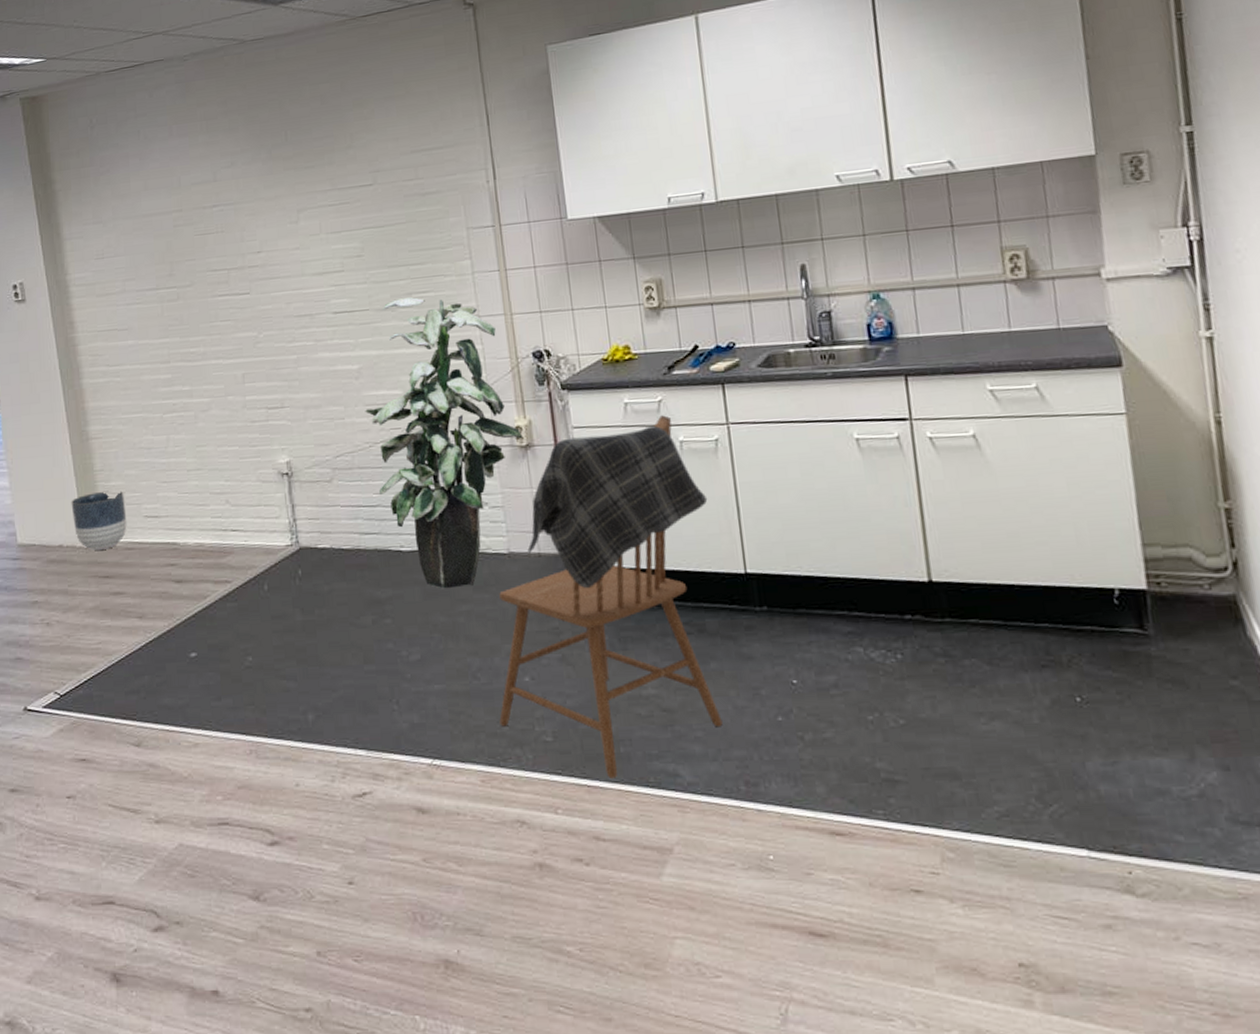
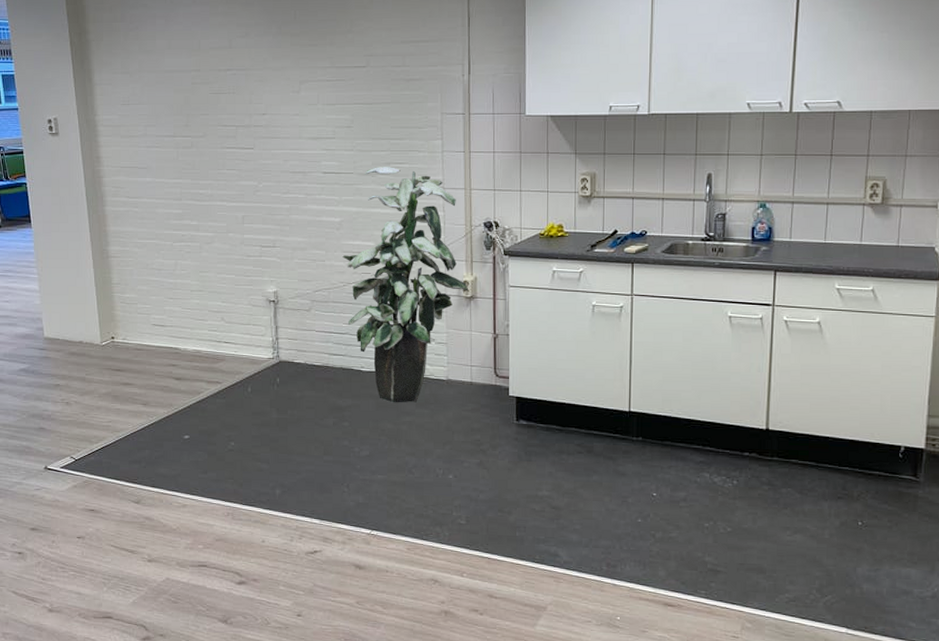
planter: present [71,490,127,550] -> none [91,301,138,348]
dining chair: present [499,415,723,778] -> none [426,283,608,554]

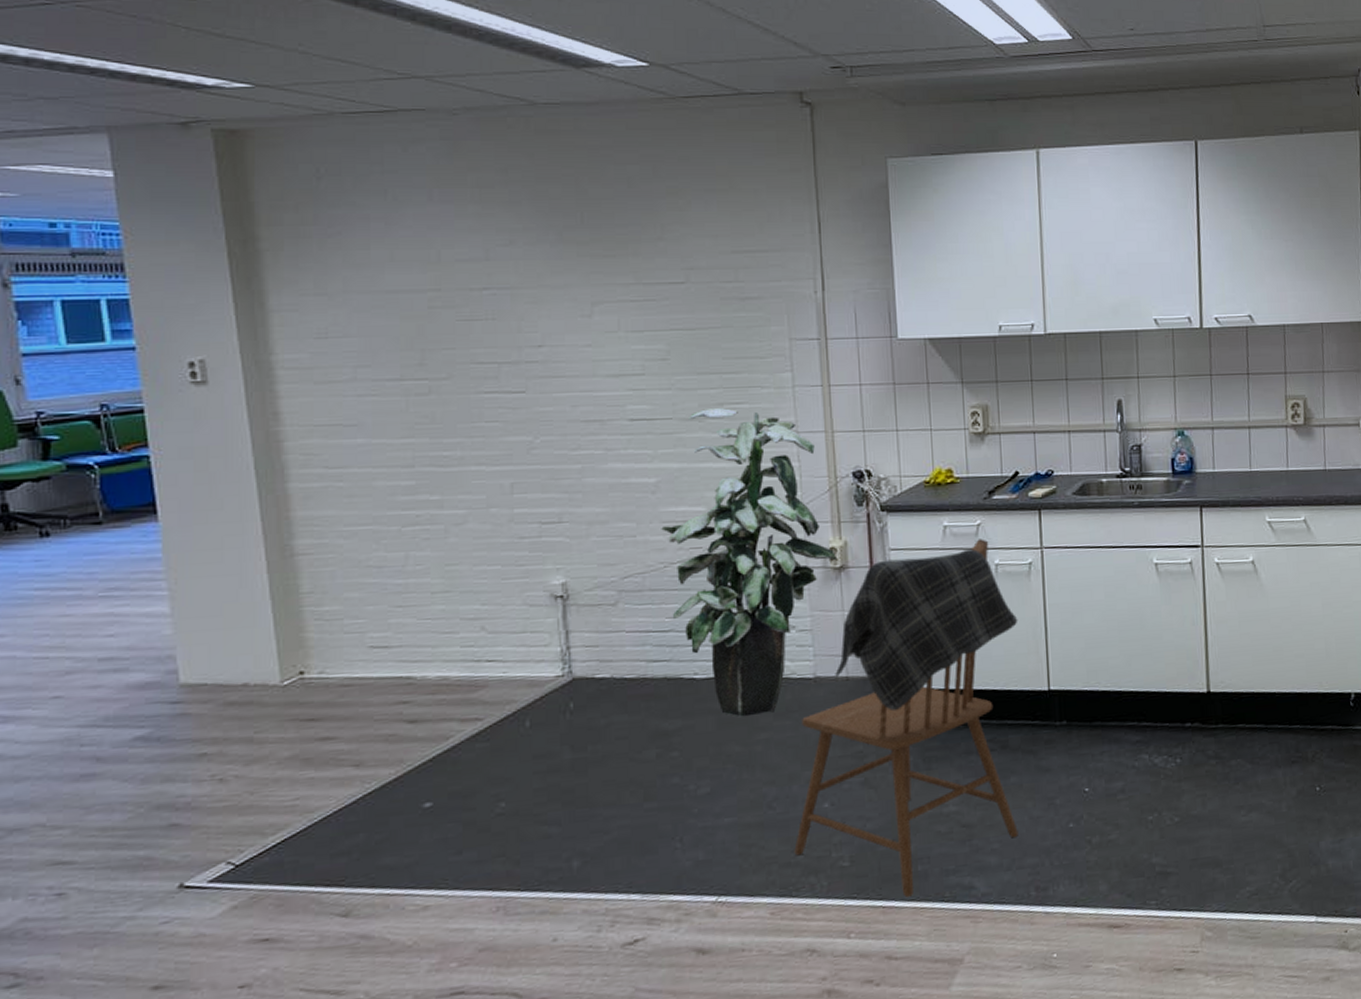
dining chair: none [426,283,608,554] -> present [794,539,1018,897]

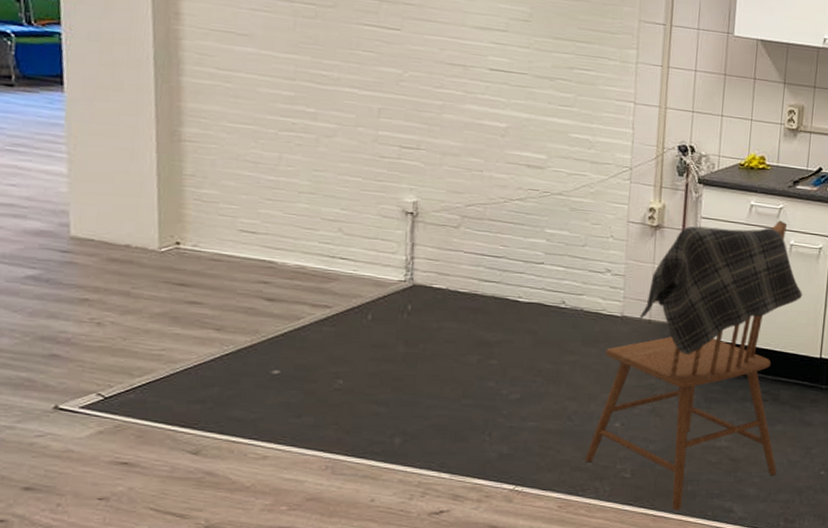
indoor plant: present [661,408,836,717] -> none [505,70,654,340]

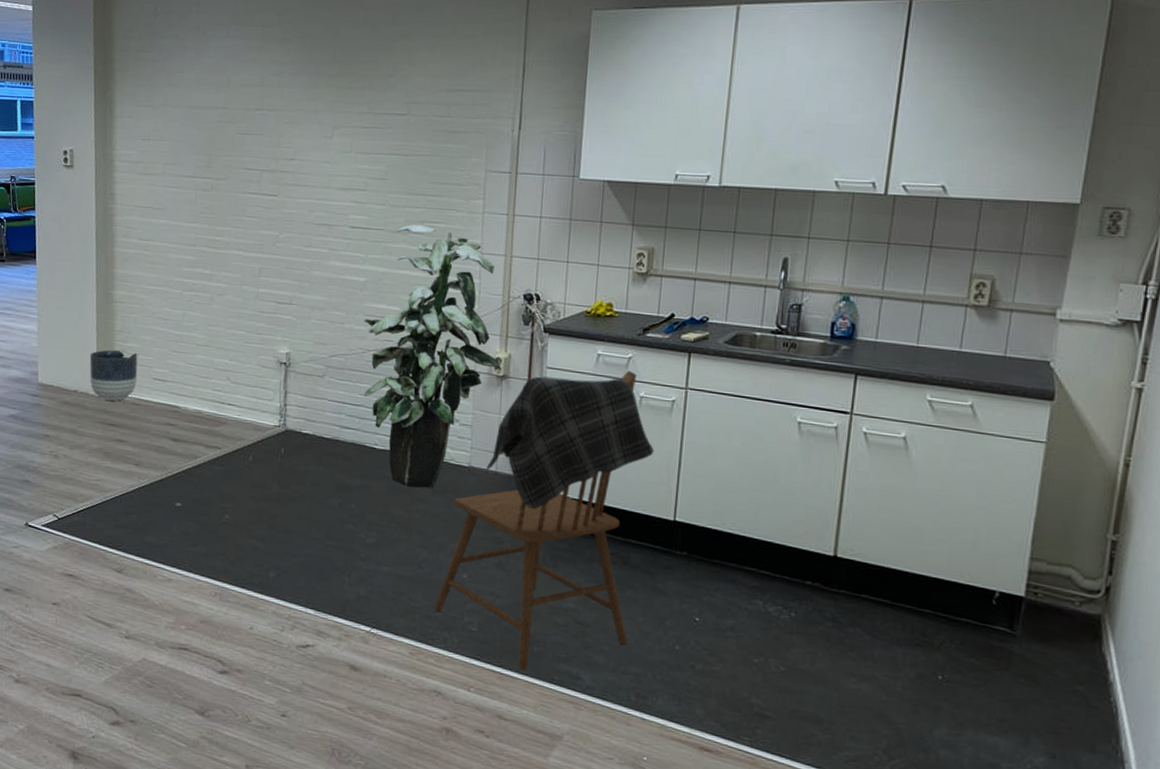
planter: none [147,197,218,257] -> present [89,349,138,401]
indoor plant: none [505,70,654,340] -> present [363,224,500,489]

